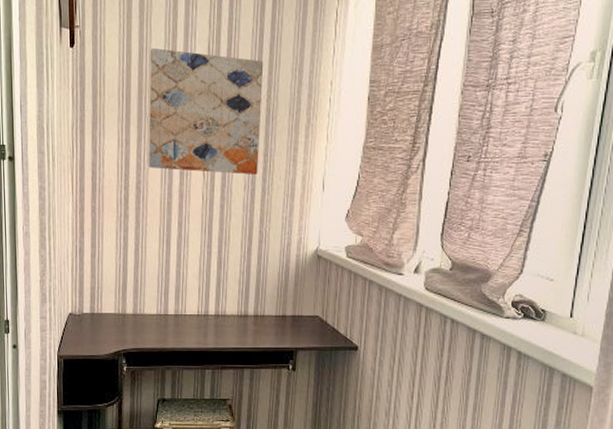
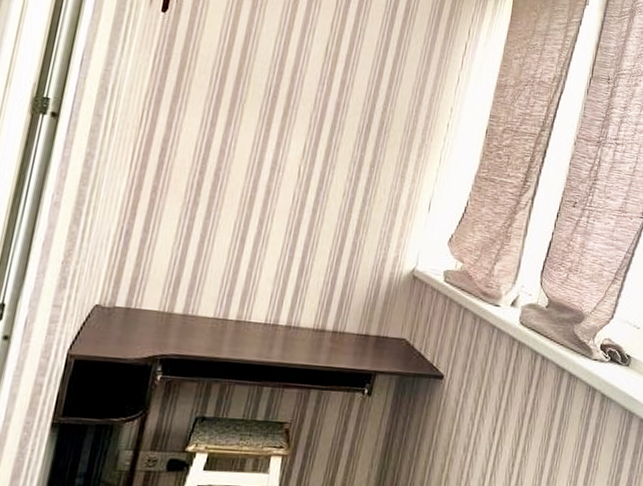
wall art: present [148,47,264,175] -> none [233,34,385,184]

